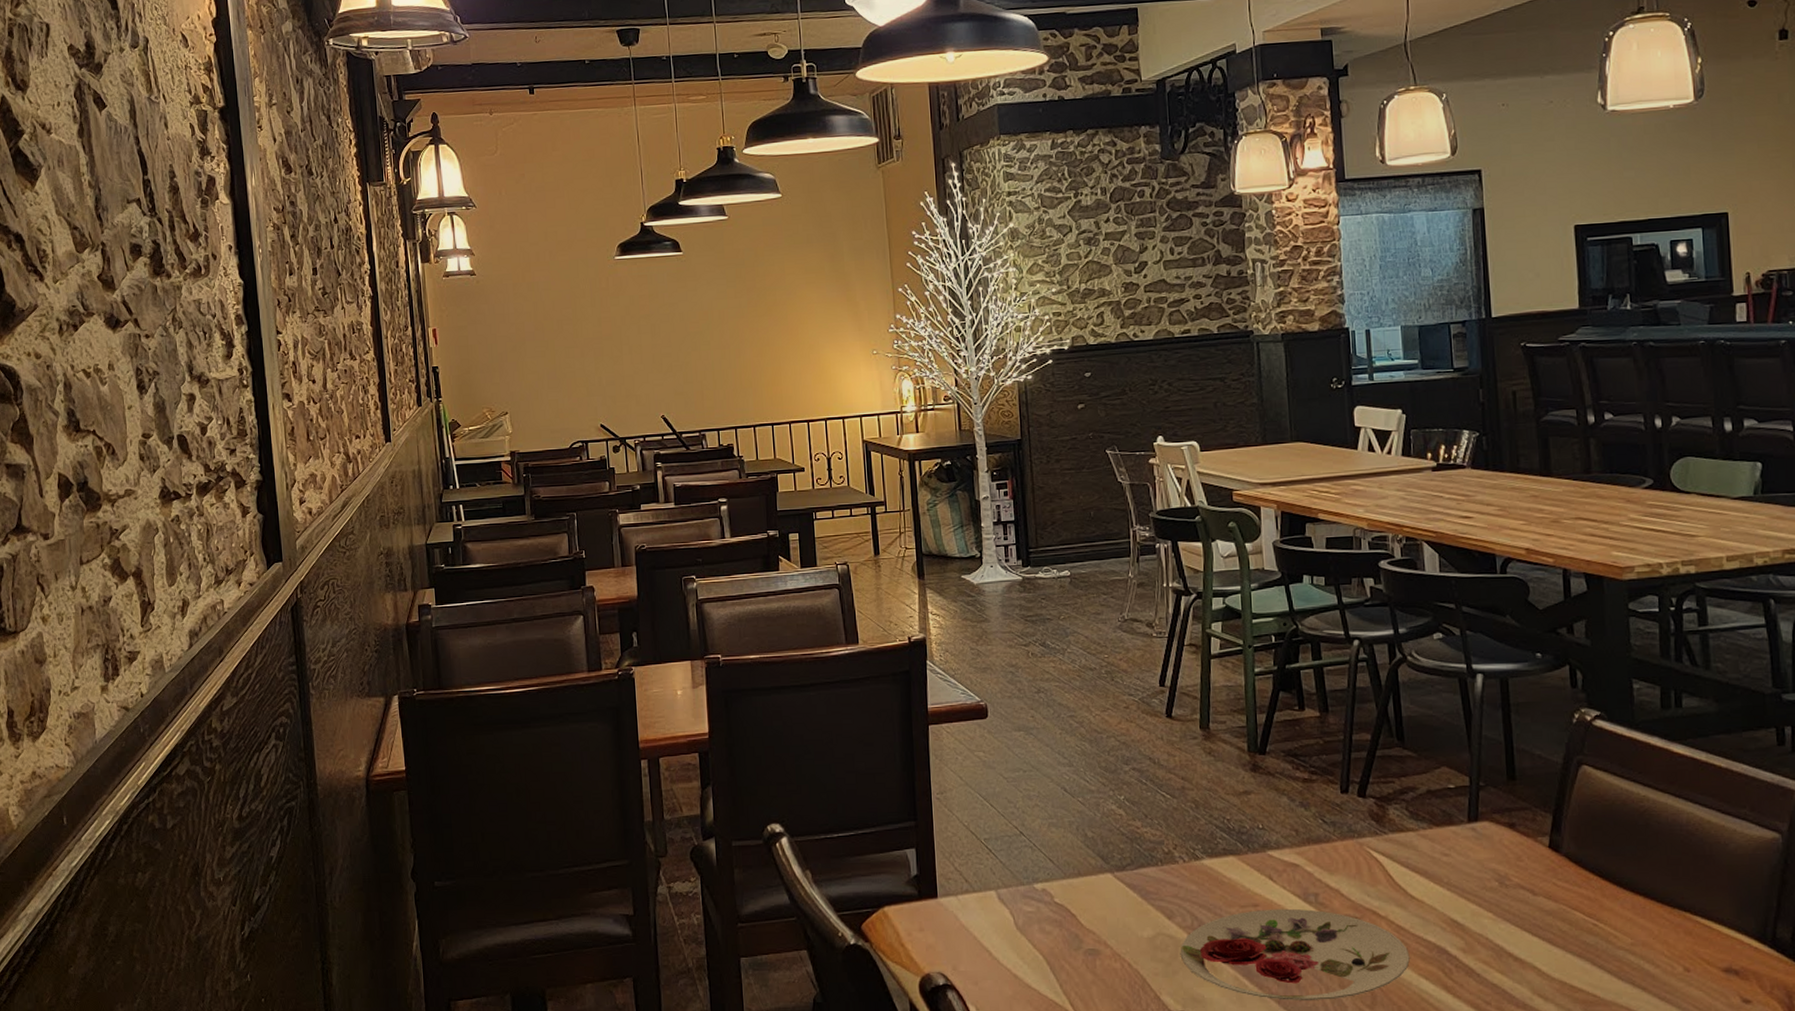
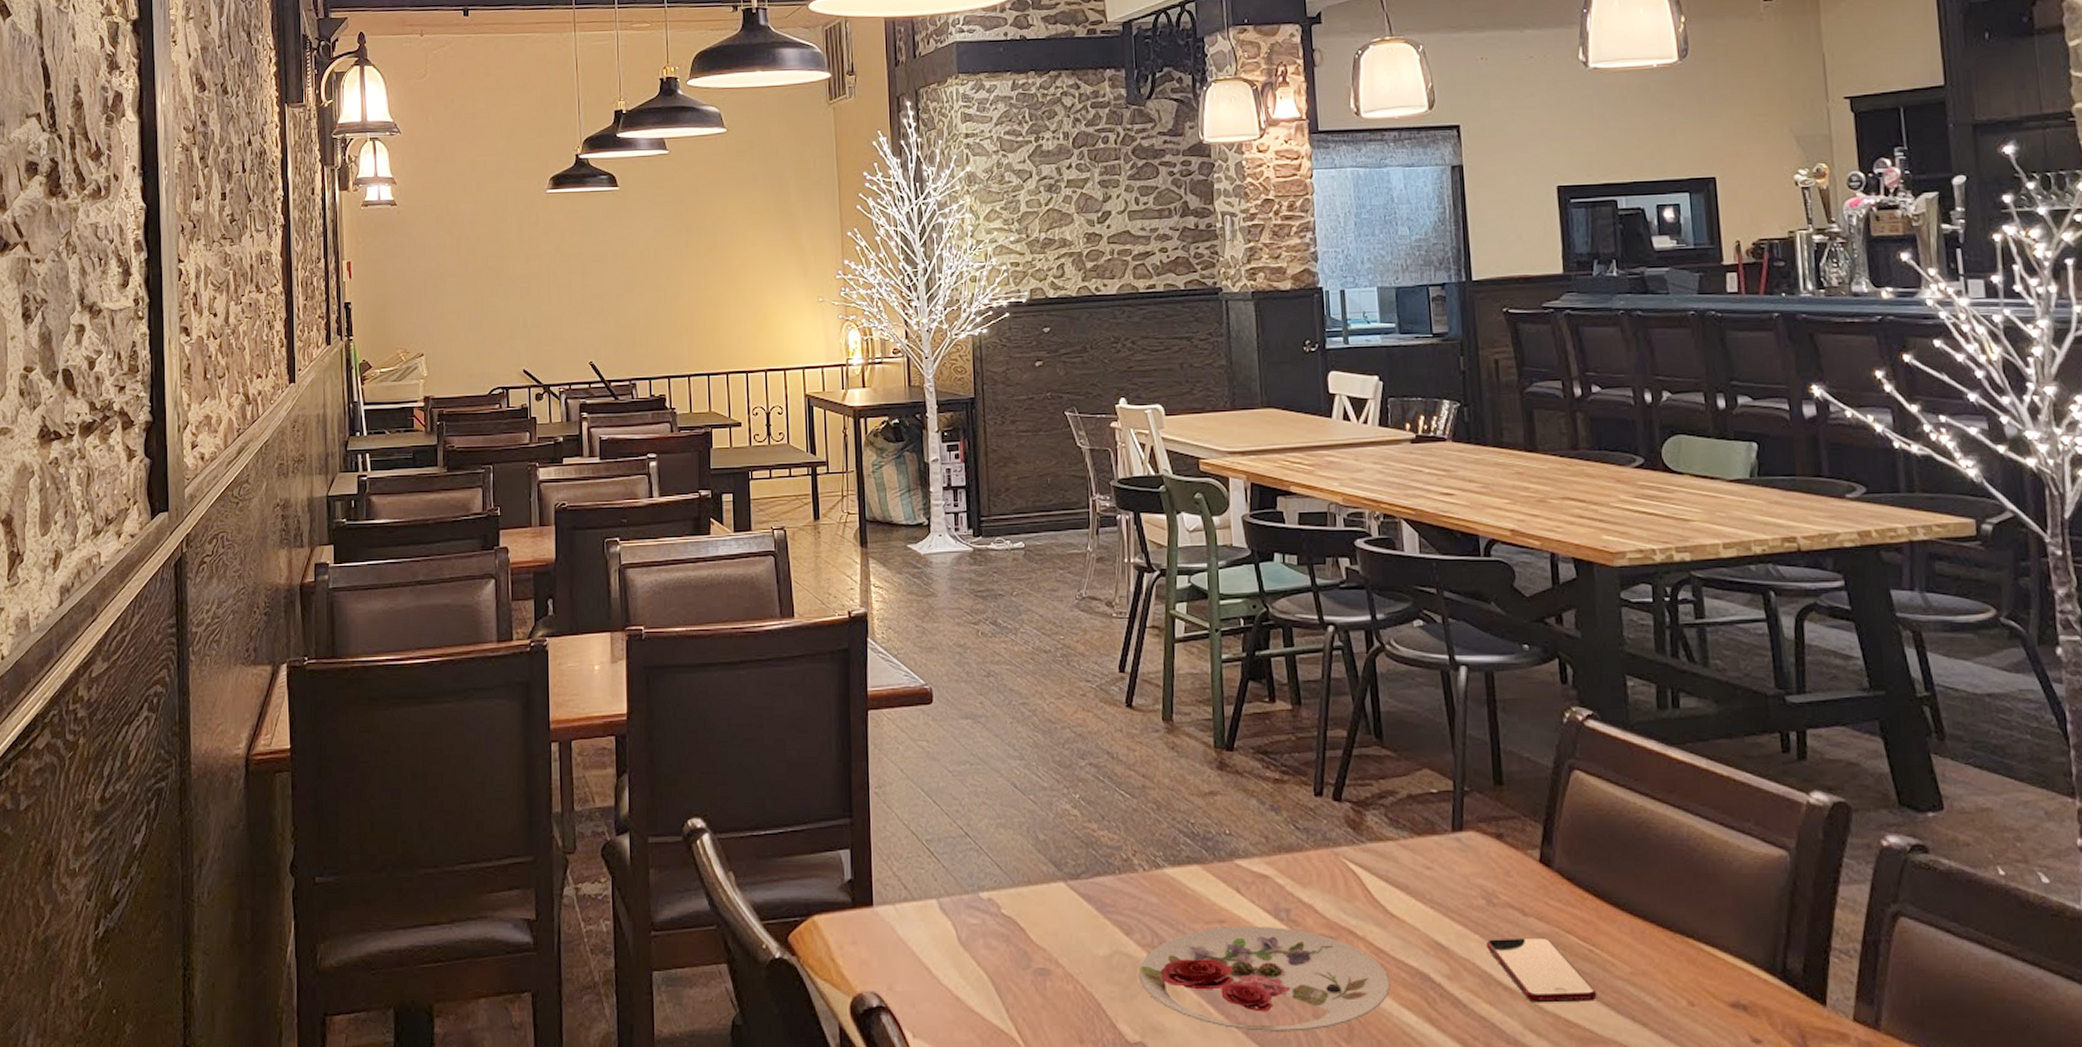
smartphone: none [1498,914,1600,971] -> present [1486,937,1597,1003]

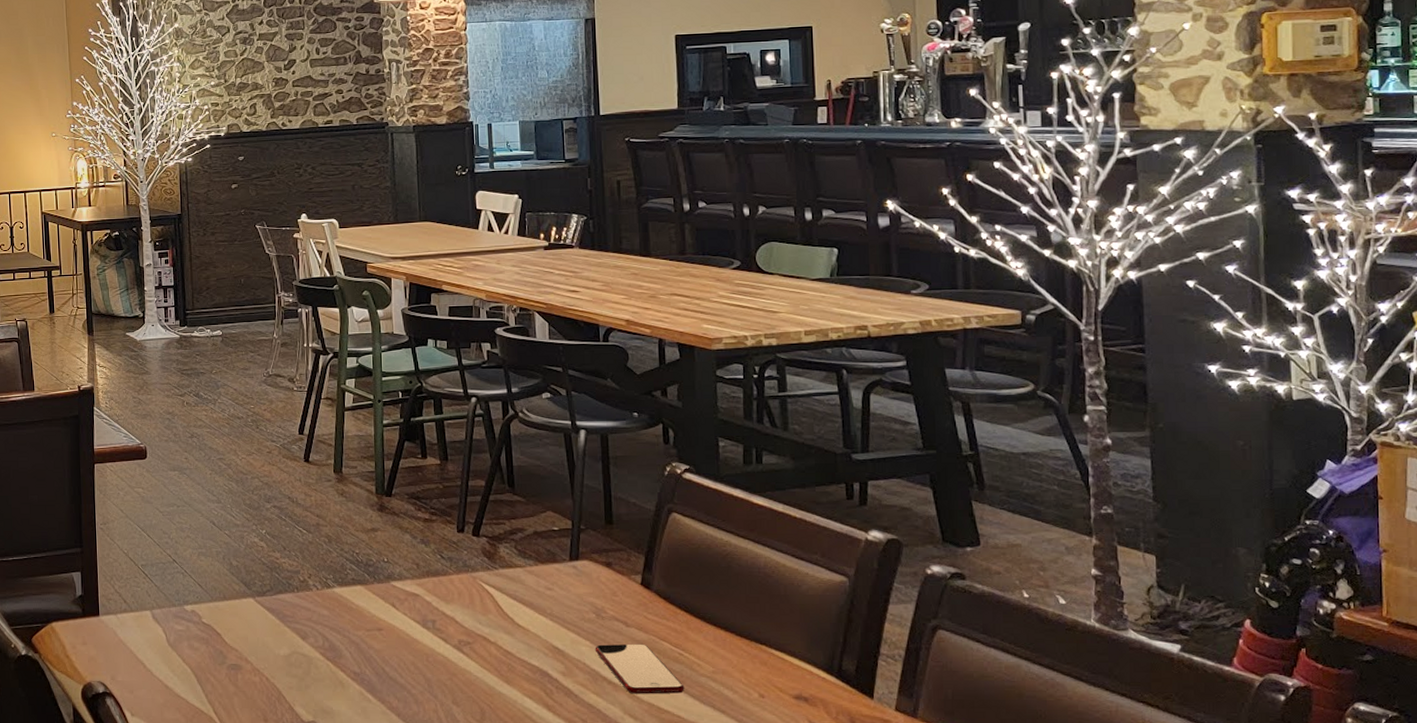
plate: present [1138,926,1390,1032] -> none [312,633,516,714]

